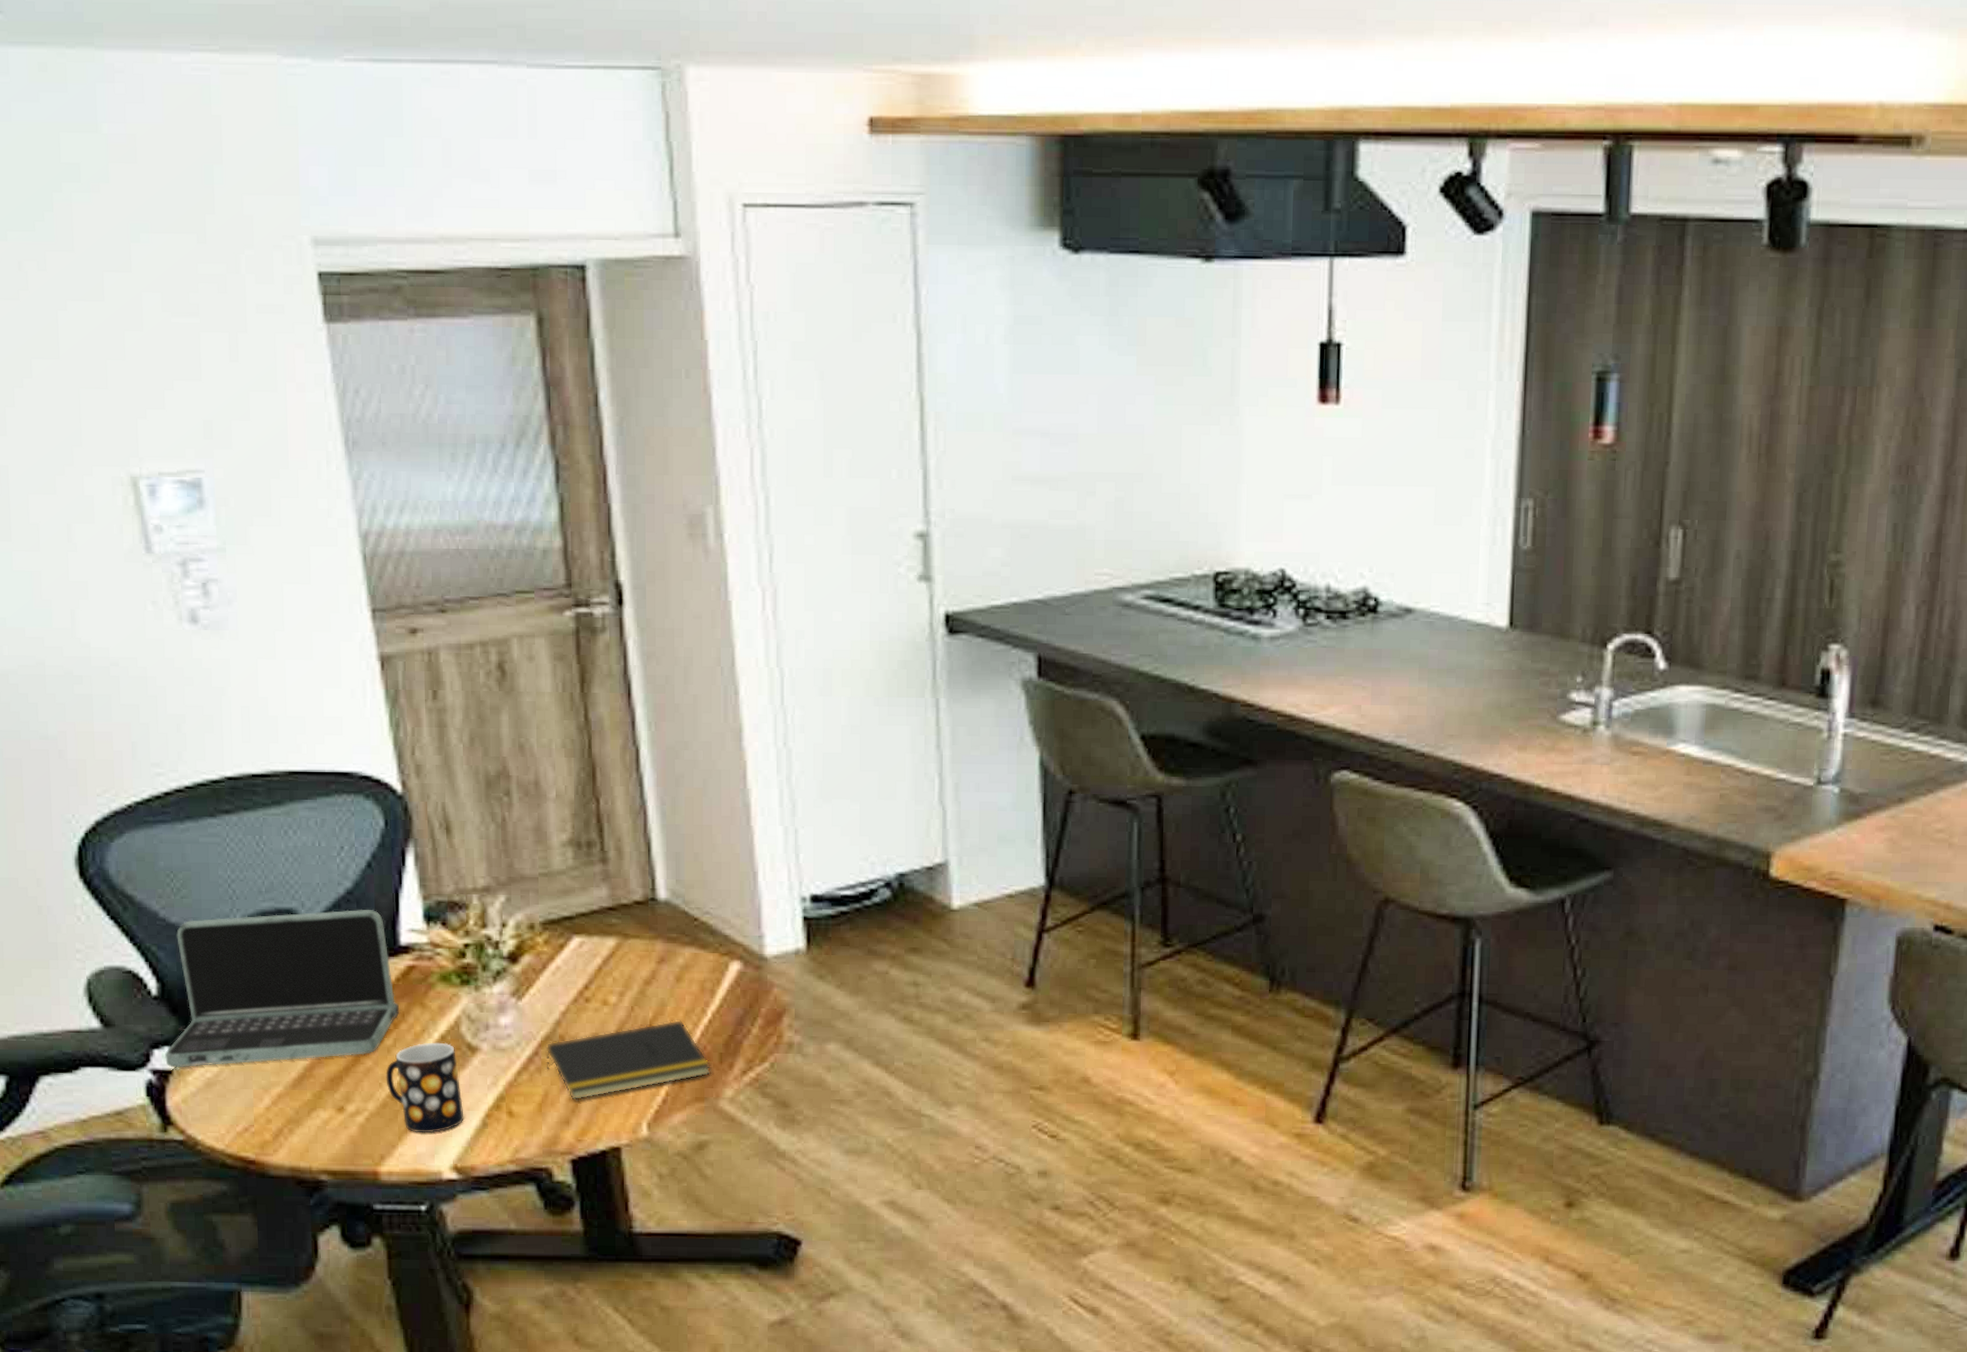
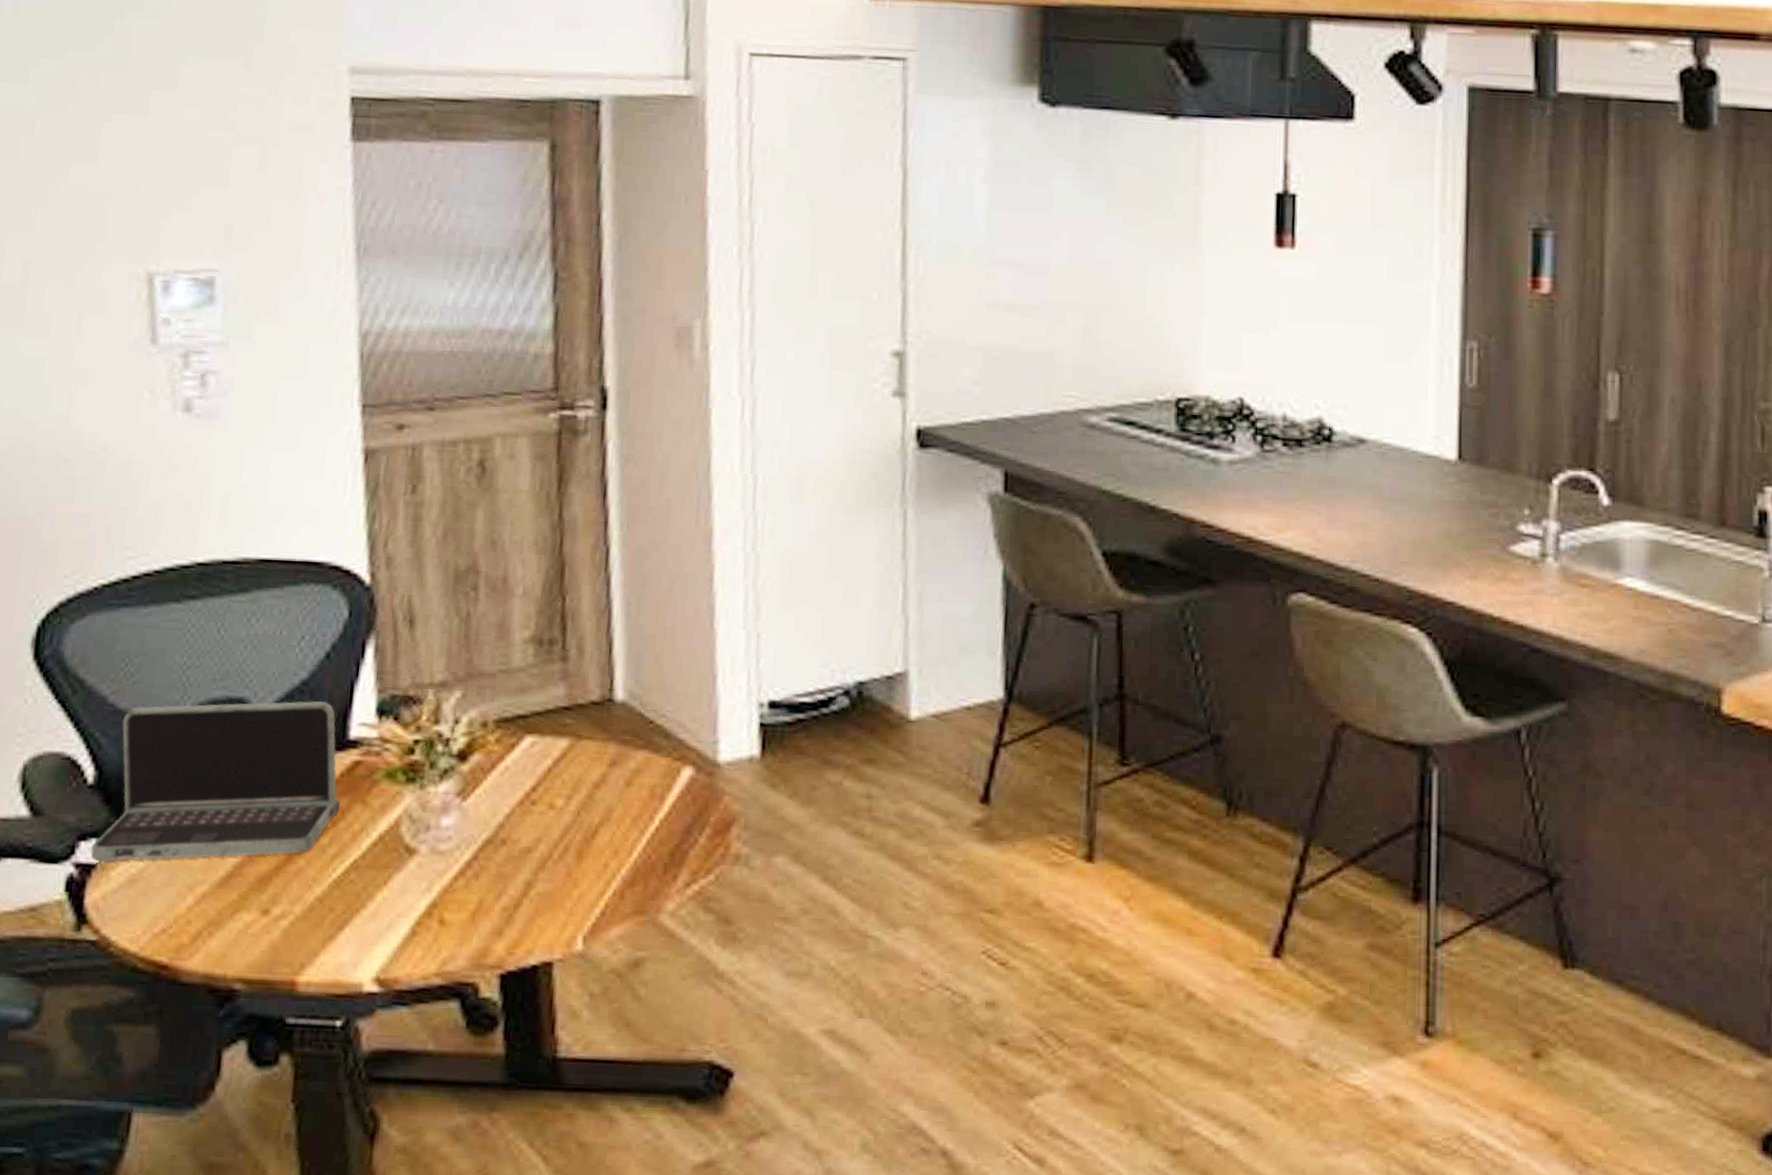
mug: present [386,1042,464,1134] -> none [316,842,394,941]
notepad: present [547,1019,711,1101] -> none [485,826,654,910]

